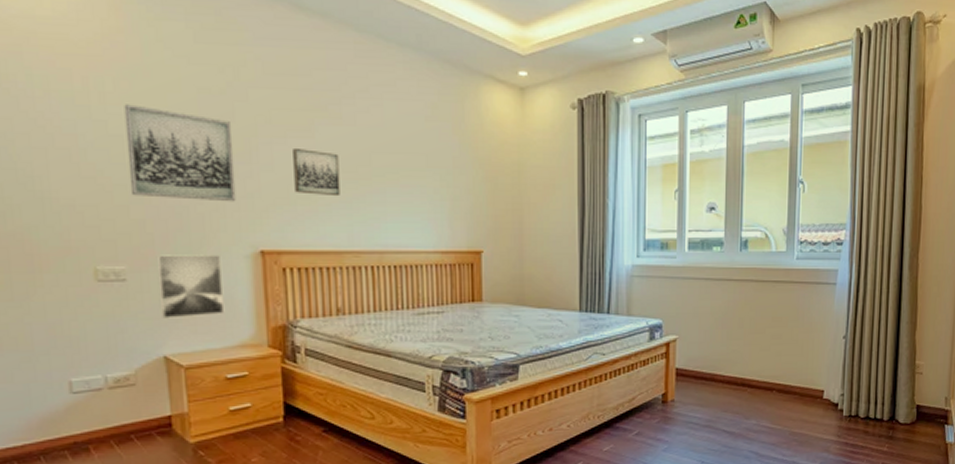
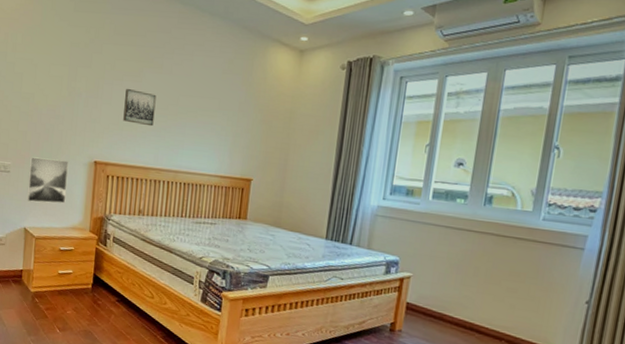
wall art: present [124,104,236,202] -> none [21,52,88,125]

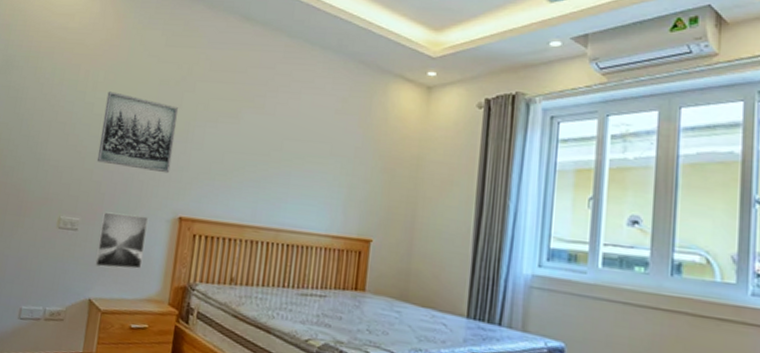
wall art: none [21,52,88,125] -> present [96,91,178,174]
wall art: present [123,88,156,127] -> none [215,131,256,176]

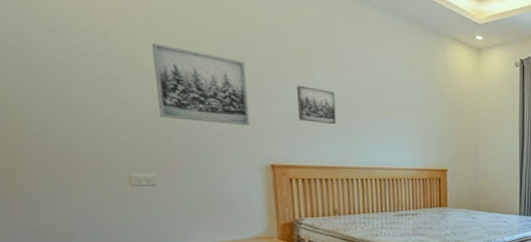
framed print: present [95,211,148,269] -> none [182,166,242,216]
wall art: none [215,131,256,176] -> present [297,85,336,125]

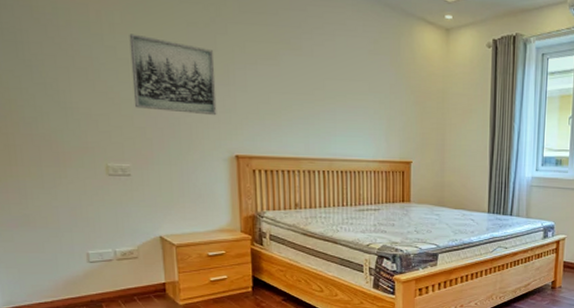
wall art: present [297,85,336,125] -> none [262,73,299,114]

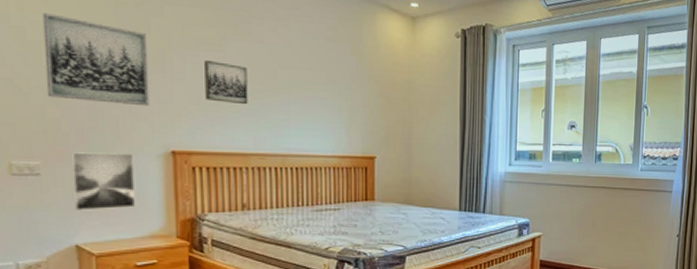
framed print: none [154,156,208,207] -> present [70,152,136,211]
wall art: none [262,73,299,114] -> present [204,59,248,105]

